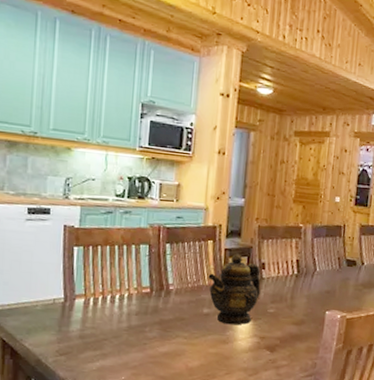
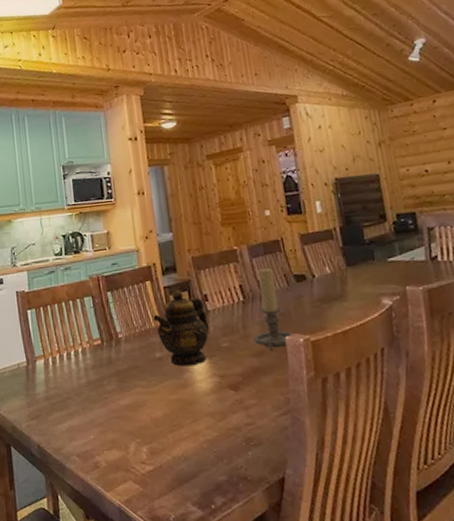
candle holder: none [298,248,334,322] -> present [253,267,294,351]

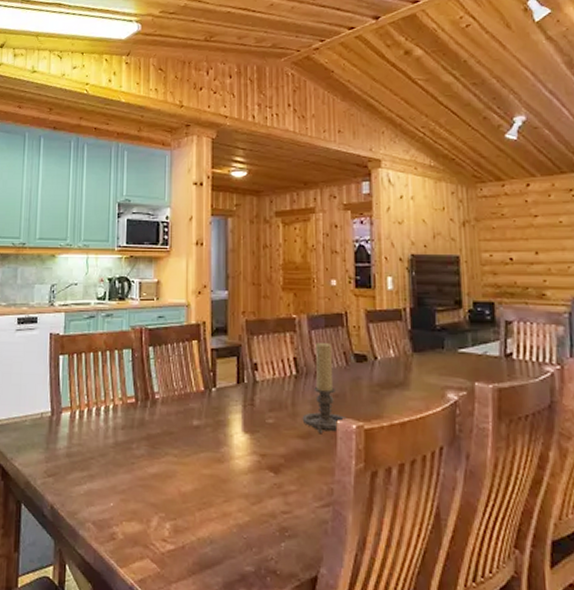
teapot: present [153,289,209,367] -> none [195,353,255,440]

